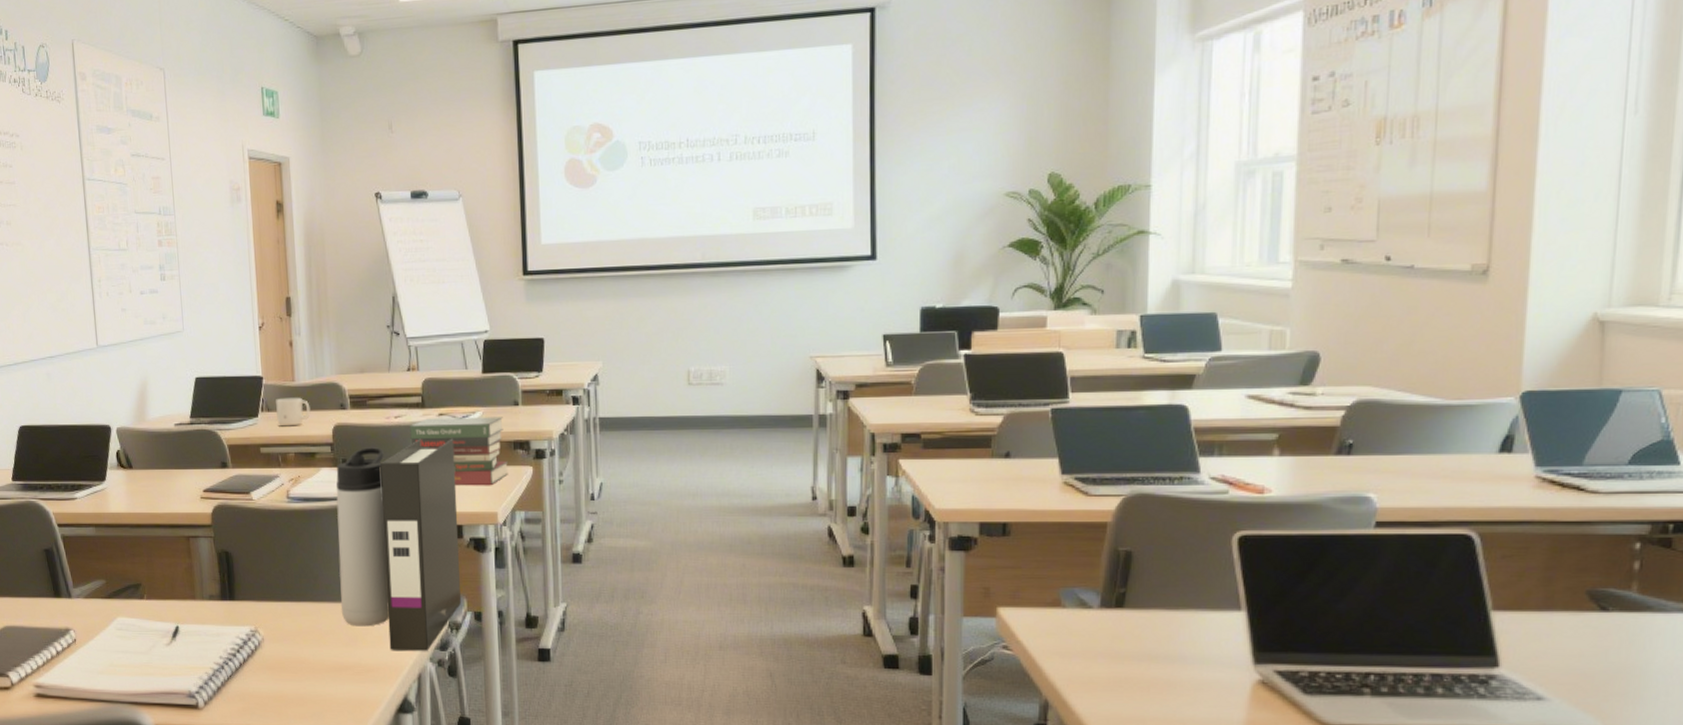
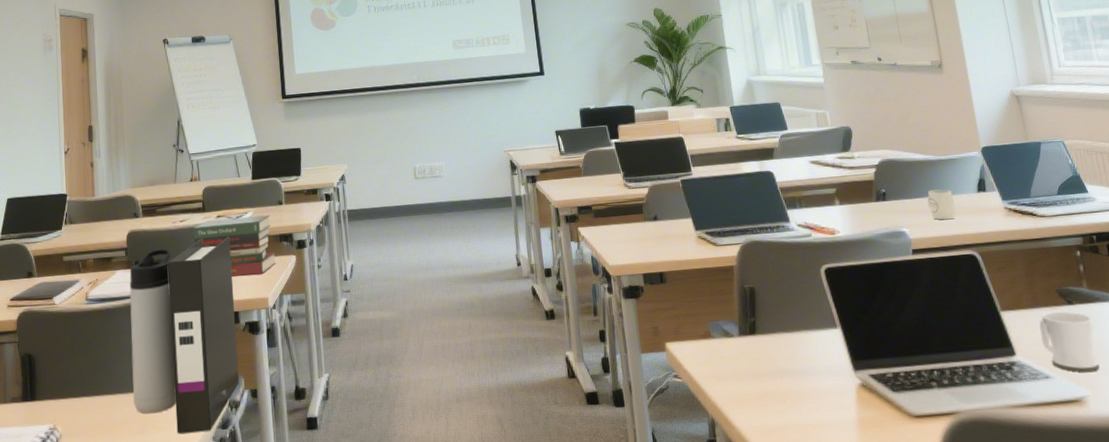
mug: present [275,397,311,427] -> none [77,210,108,237]
mug: none [1415,445,1459,487] -> present [927,189,956,220]
mug: none [1544,618,1633,698] -> present [1039,311,1099,372]

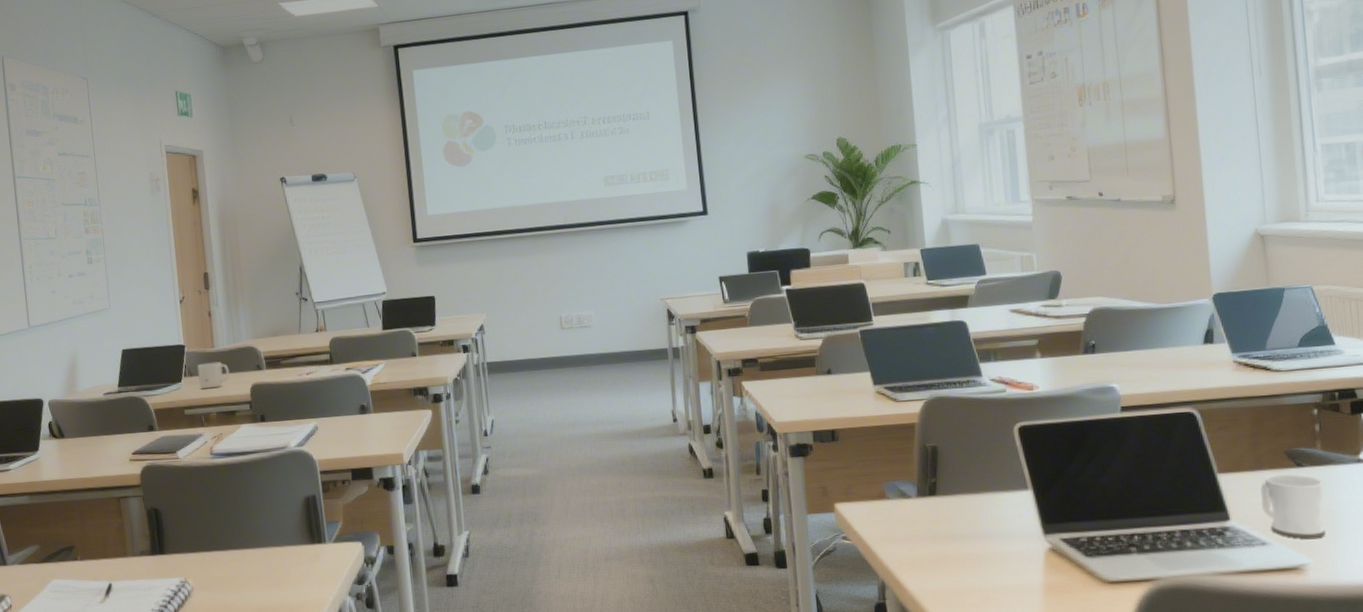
mug: none [77,210,108,237] -> present [196,361,230,389]
thermos bottle: present [129,249,176,414] -> none [255,402,310,569]
binder: present [168,236,239,434] -> none [295,389,374,588]
books: present [193,215,276,277] -> none [320,367,410,431]
mug: present [927,189,956,220] -> none [1143,340,1176,375]

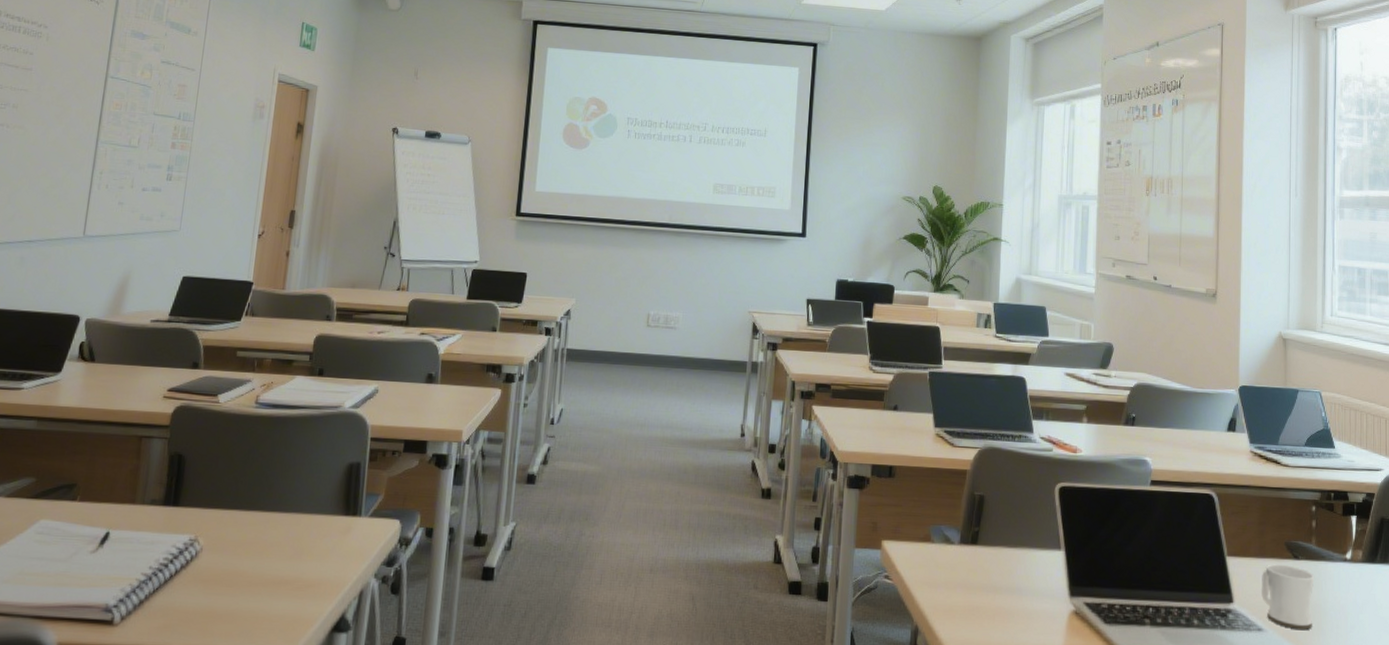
mug: present [196,361,230,389] -> none [259,304,296,333]

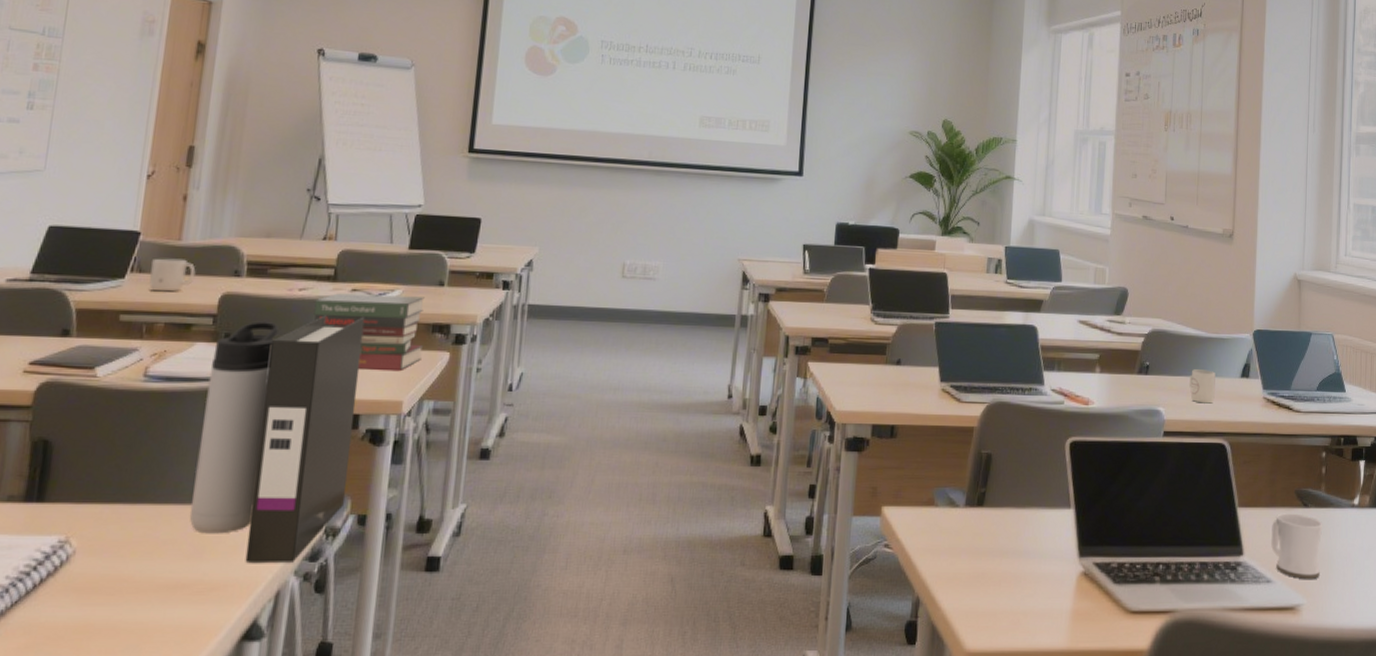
mug: none [259,304,296,333] -> present [149,258,196,292]
thermos bottle: none [291,359,362,539] -> present [189,321,279,534]
binder: none [335,355,432,566] -> present [245,315,365,562]
books: none [390,336,480,404] -> present [314,293,425,370]
mug: none [1175,422,1203,455] -> present [1189,369,1216,404]

